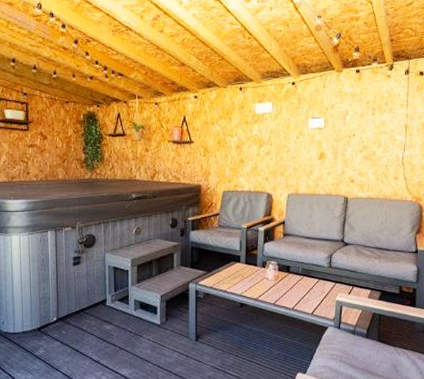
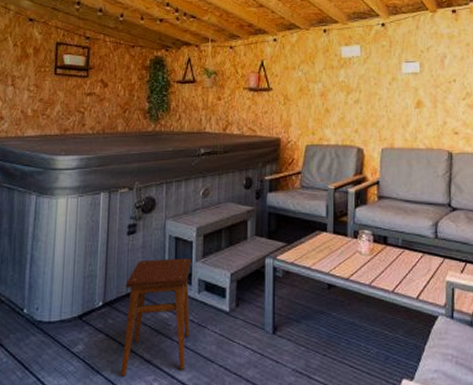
stool: none [75,284,129,373] -> present [121,258,192,377]

